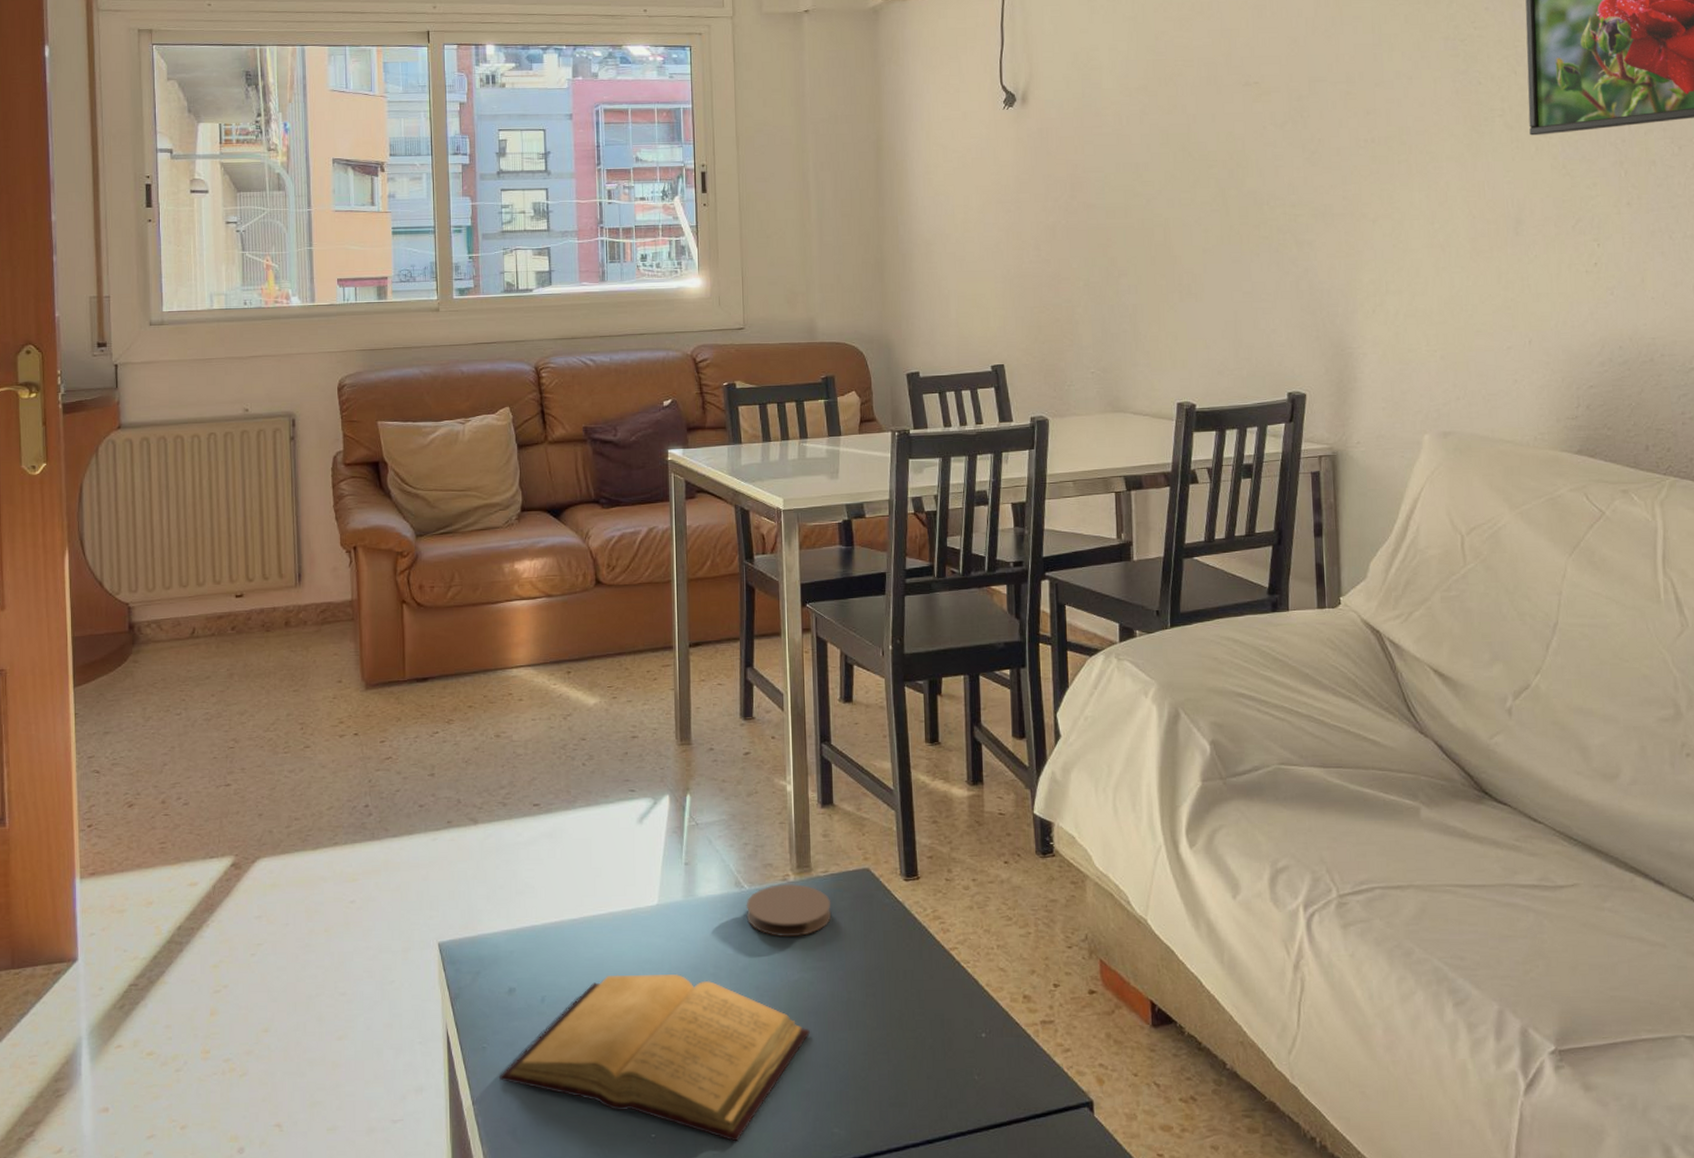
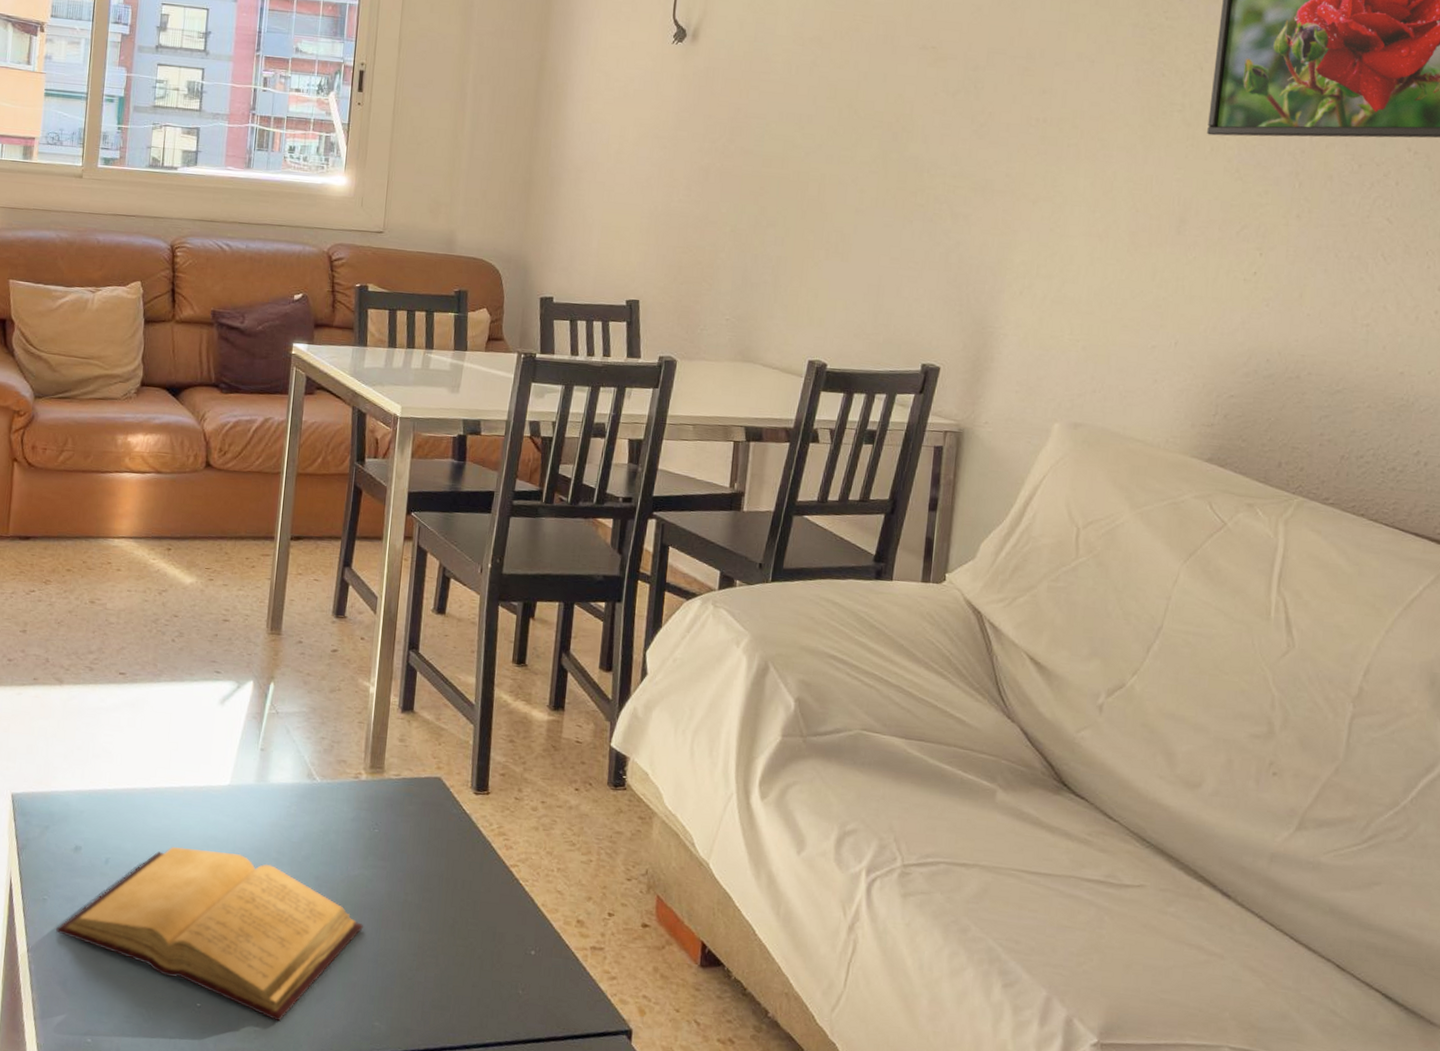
coaster: present [746,883,832,937] -> none [314,780,399,835]

